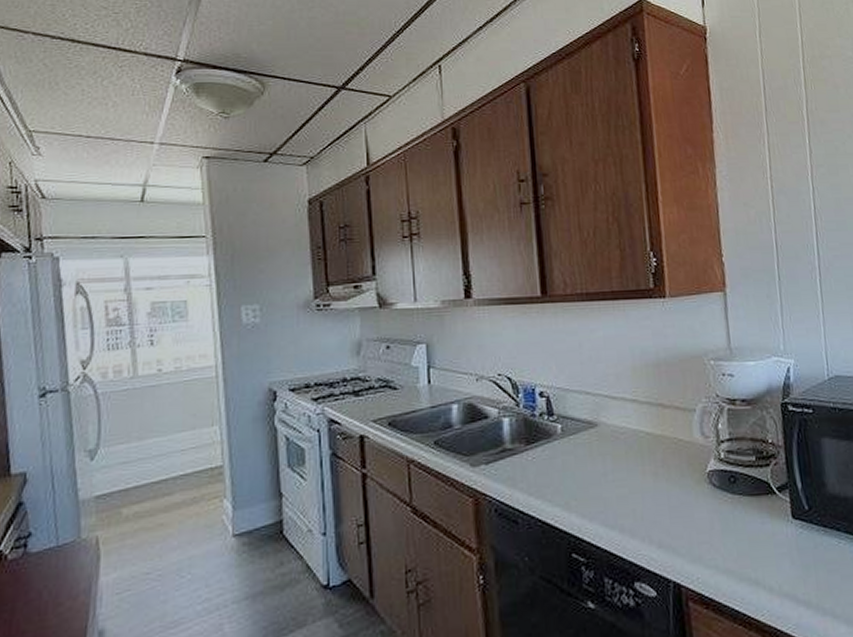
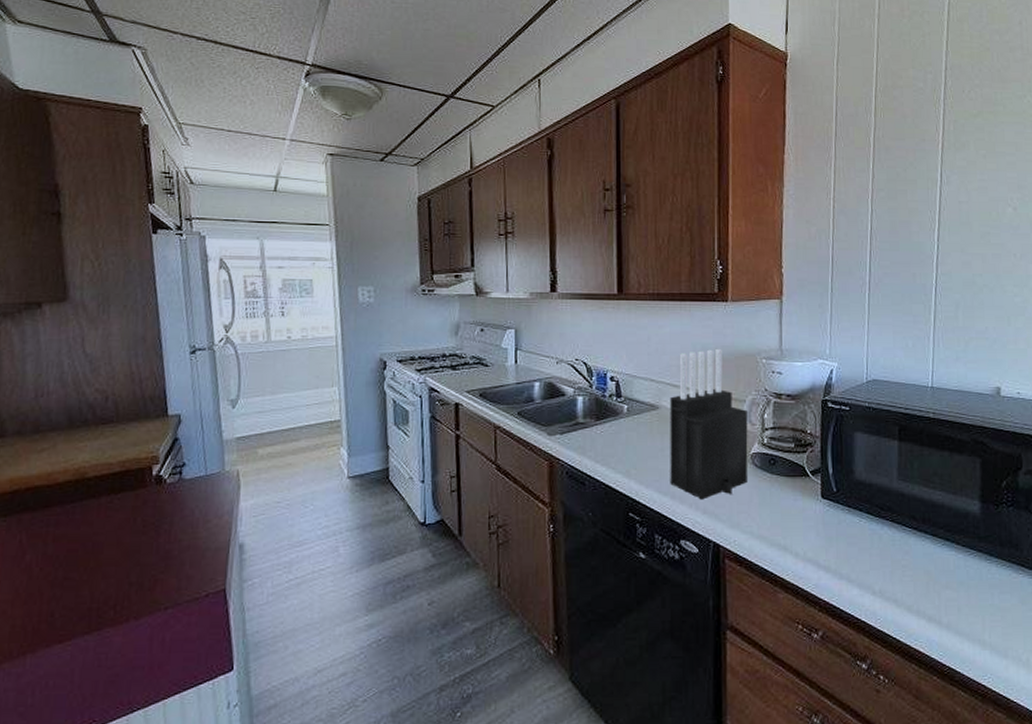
knife block: none [609,351,706,531] -> present [670,348,748,500]

